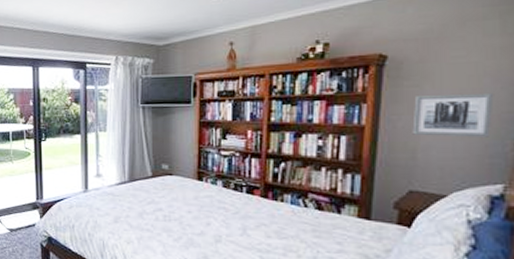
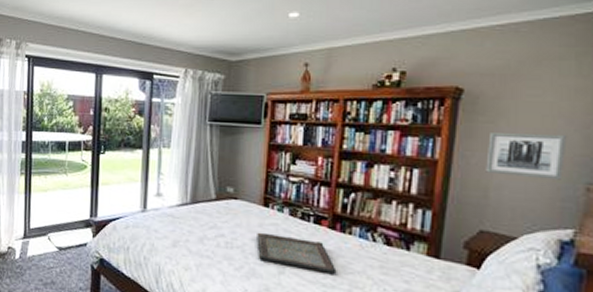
serving tray: none [193,204,271,239] -> present [256,232,337,274]

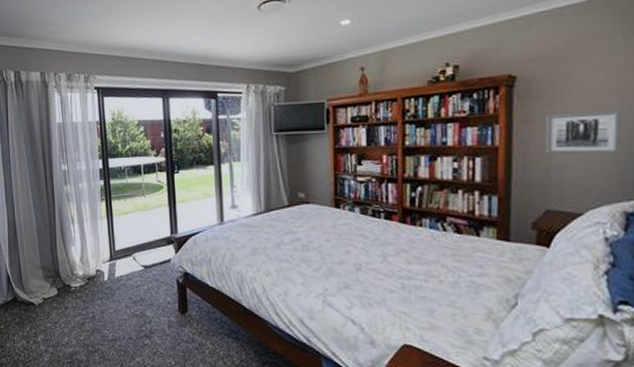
serving tray: present [256,232,337,274] -> none [331,232,412,266]

